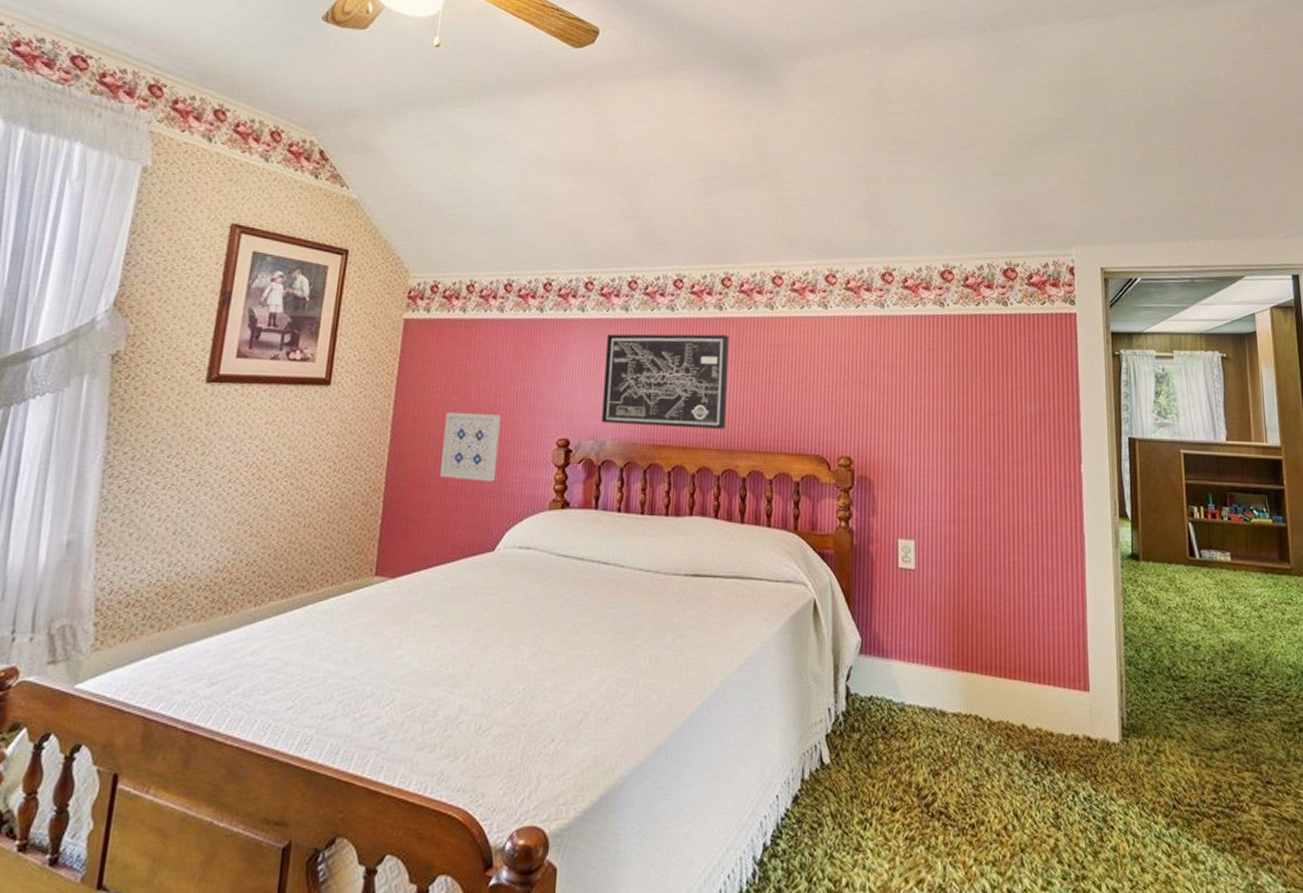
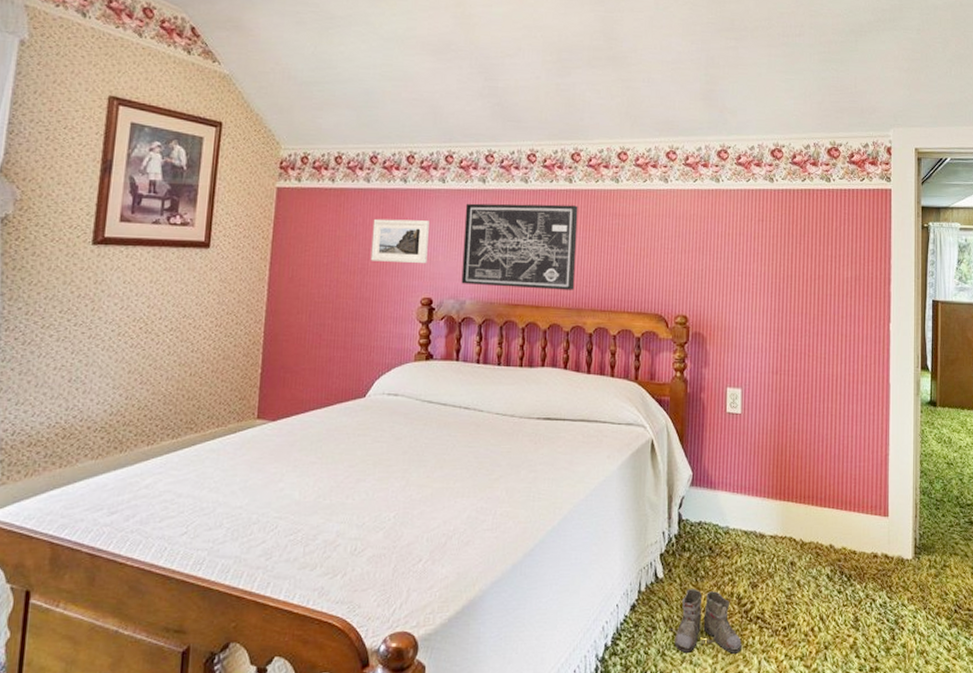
wall art: present [440,412,501,482] -> none [314,273,369,337]
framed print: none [503,351,567,401] -> present [370,218,429,264]
boots: none [837,777,923,858] -> present [669,589,742,655]

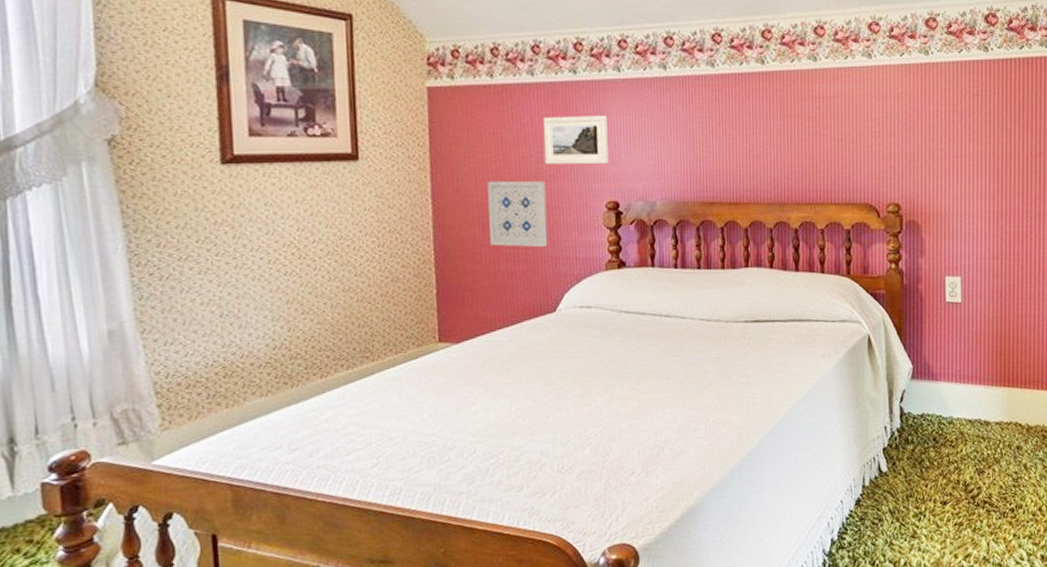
wall art: none [314,273,369,337] -> present [487,180,548,248]
wall art: present [461,203,578,290] -> none [646,89,775,185]
boots: present [669,589,742,655] -> none [895,479,970,541]

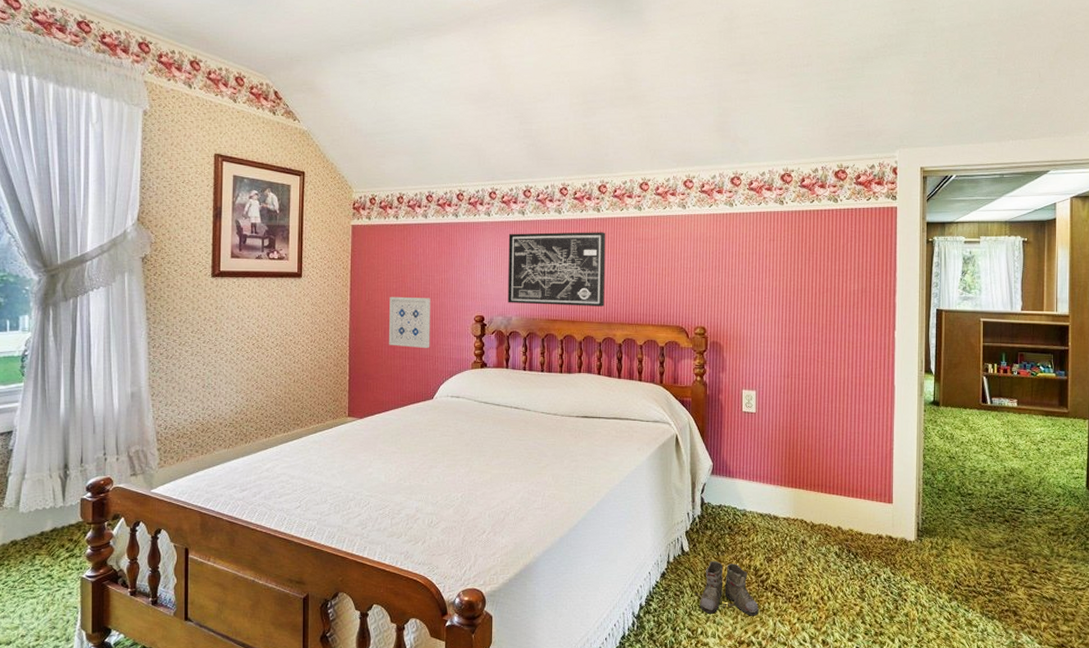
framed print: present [542,116,609,165] -> none [431,249,478,287]
wall art: none [646,89,775,185] -> present [507,232,606,307]
boots: none [895,479,970,541] -> present [694,561,759,617]

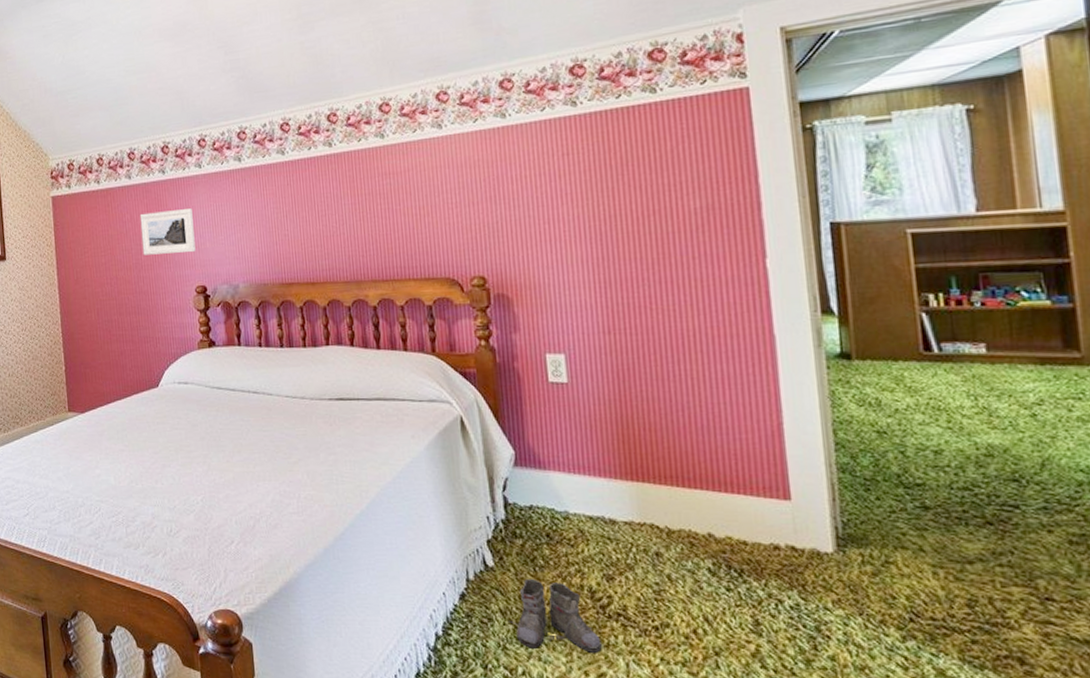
wall art: present [389,296,431,349] -> none [99,270,149,329]
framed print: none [431,249,478,287] -> present [139,208,196,255]
wall art: present [507,232,606,307] -> none [225,170,350,268]

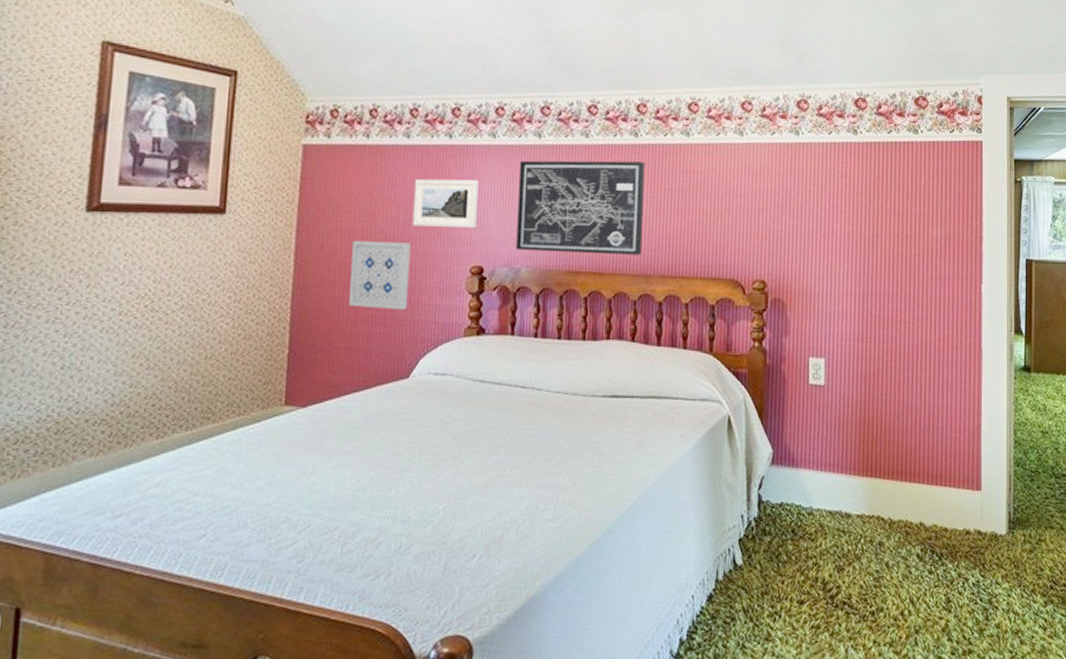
wall art: none [99,270,149,329] -> present [349,240,411,311]
wall art: none [225,170,350,268] -> present [515,160,645,255]
boots: present [508,579,602,654] -> none [749,575,827,644]

